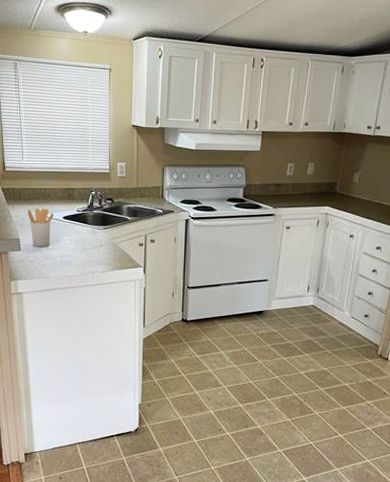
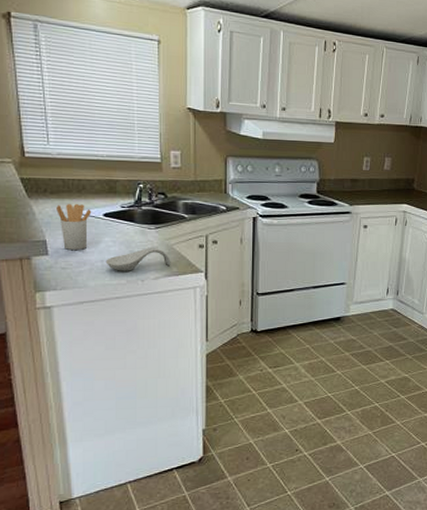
spoon rest: none [64,245,116,265] -> present [105,248,171,271]

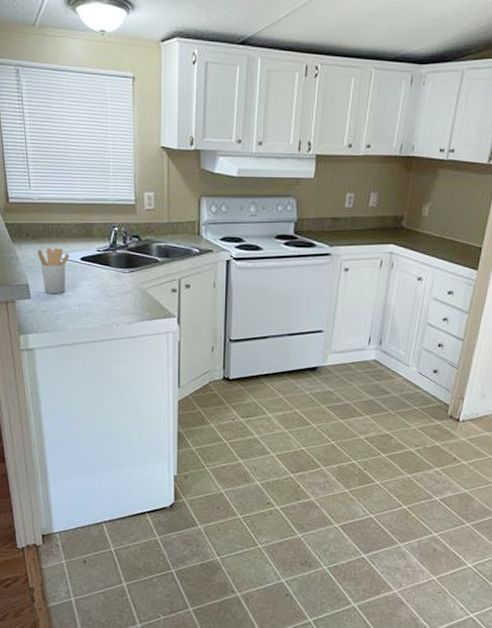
spoon rest: present [105,248,171,271] -> none [82,292,144,315]

